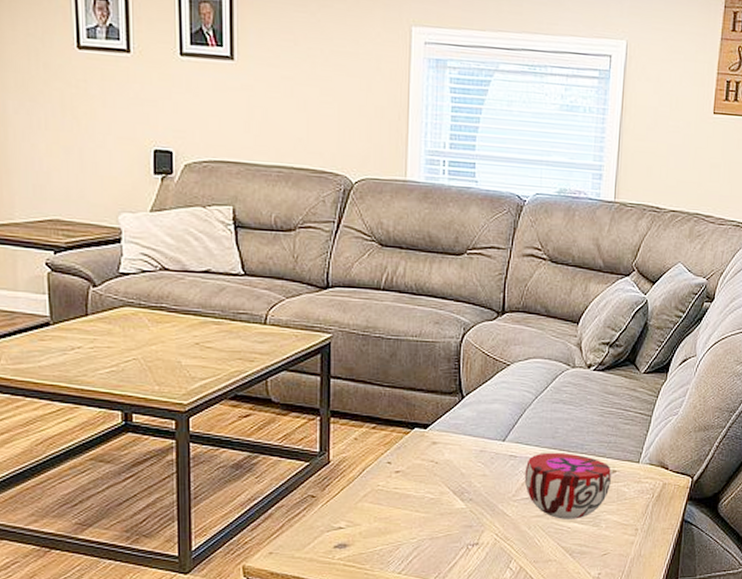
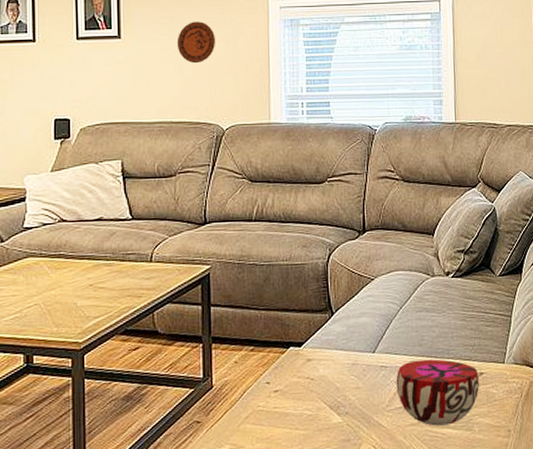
decorative plate: none [300,48,348,101] -> present [176,21,216,64]

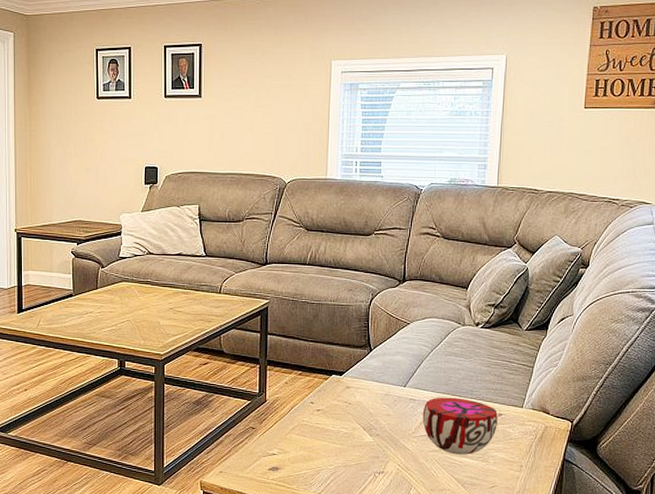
decorative plate: present [176,21,216,64] -> none [248,83,283,122]

